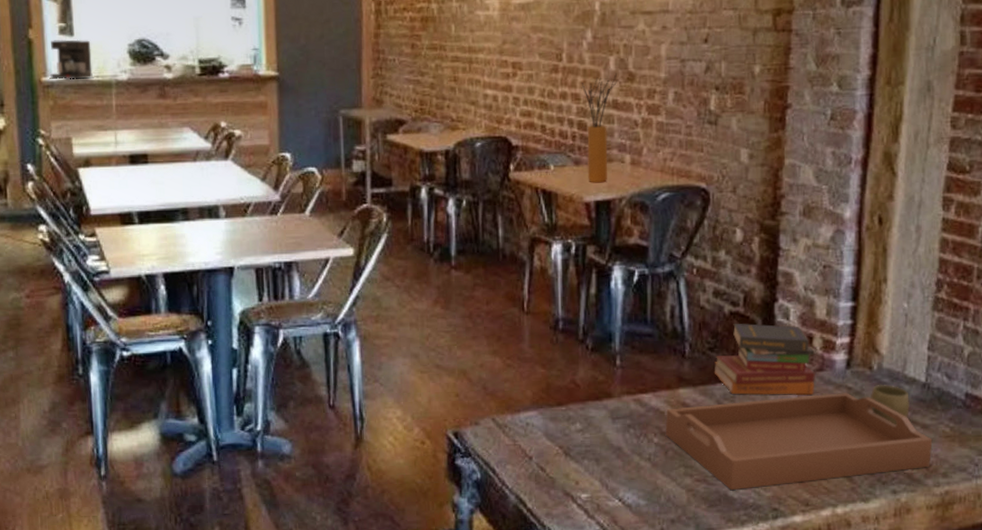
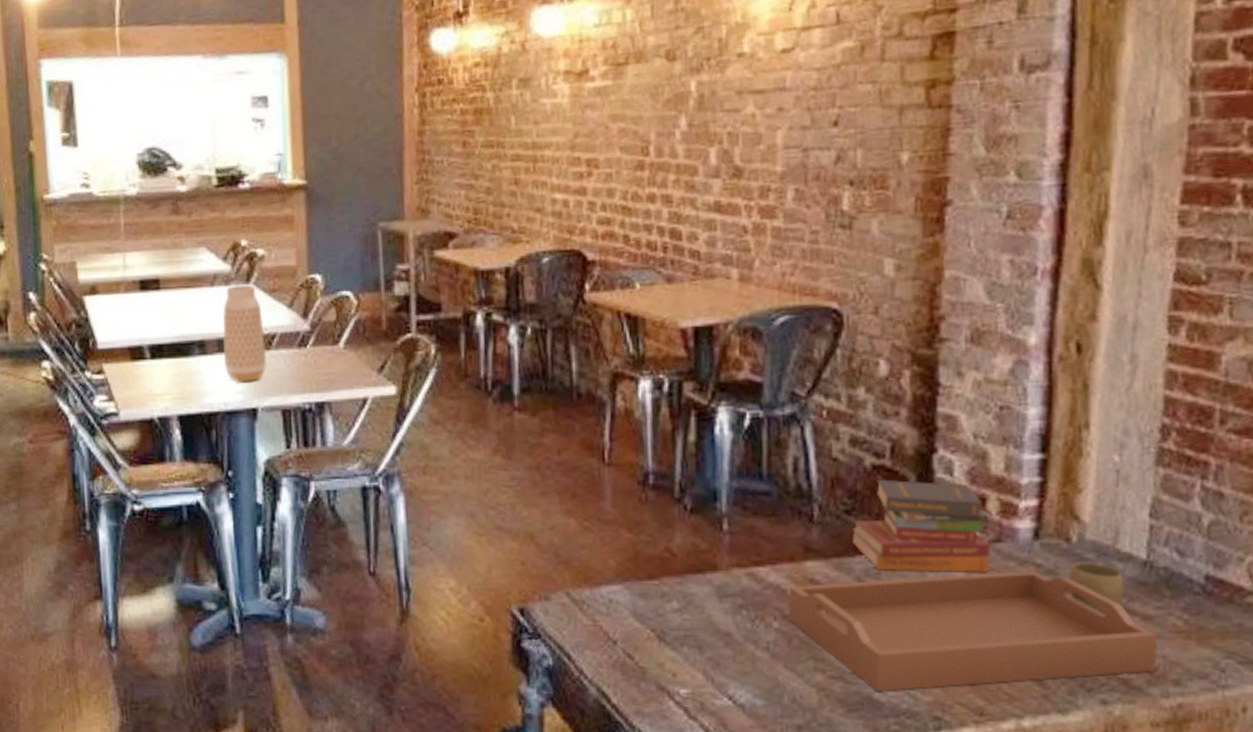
coffee maker: present [50,39,93,80] -> none [53,150,99,197]
vase: none [203,161,242,245] -> present [222,285,267,382]
vase: present [581,73,618,183] -> none [673,168,721,305]

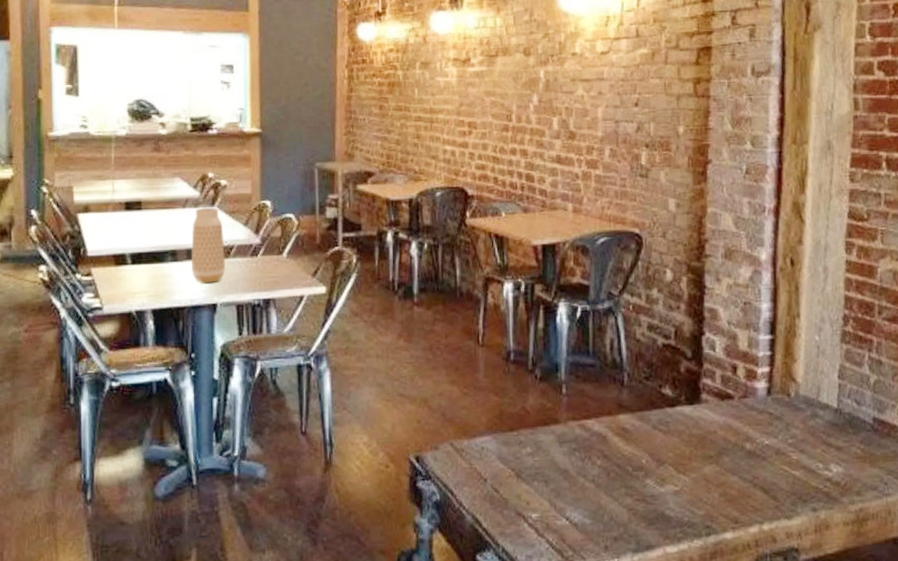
serving tray: present [788,571,1159,692] -> none [607,418,846,510]
books: present [851,479,990,574] -> none [649,354,740,421]
mug: present [1069,560,1126,615] -> none [790,409,825,448]

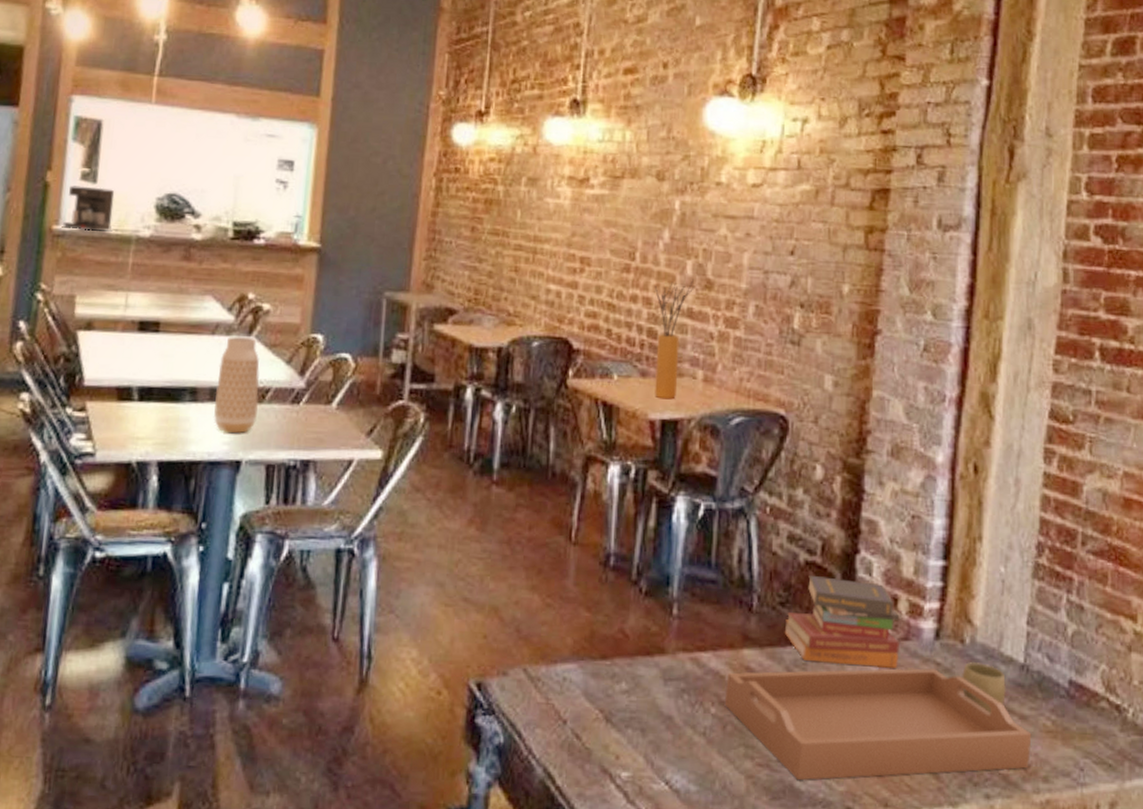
coffee maker: none [56,99,94,135] -> present [63,185,115,232]
vase: none [528,132,561,229] -> present [654,279,695,400]
serving tray: none [607,418,846,510] -> present [724,668,1032,781]
books: none [649,354,740,421] -> present [784,574,900,669]
mug: none [790,409,825,448] -> present [962,661,1007,714]

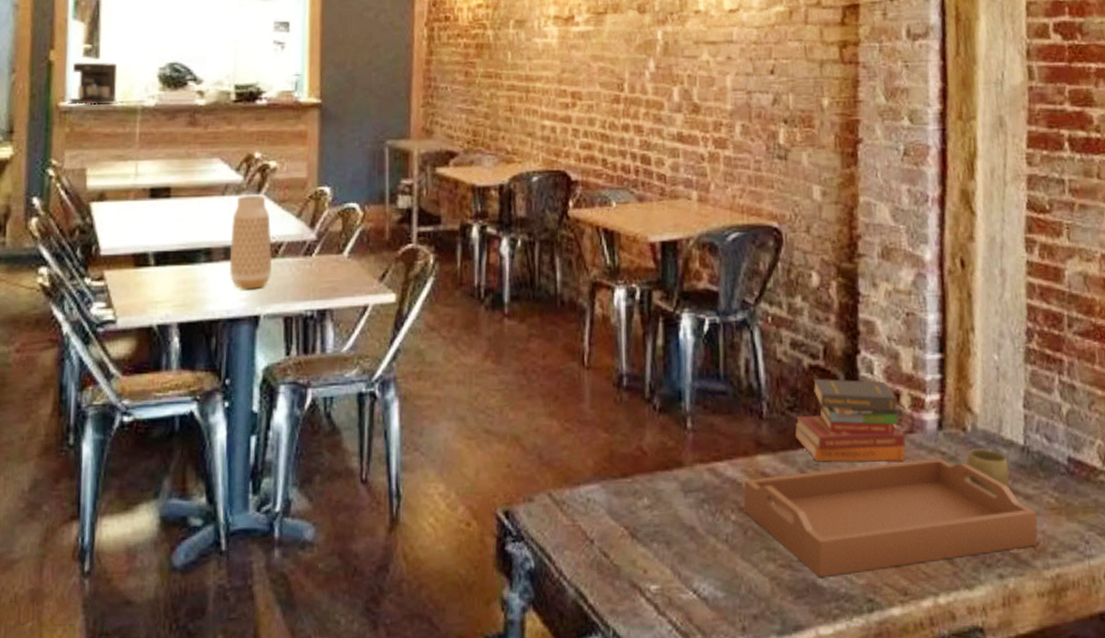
vase: present [654,279,695,400] -> none [644,104,683,222]

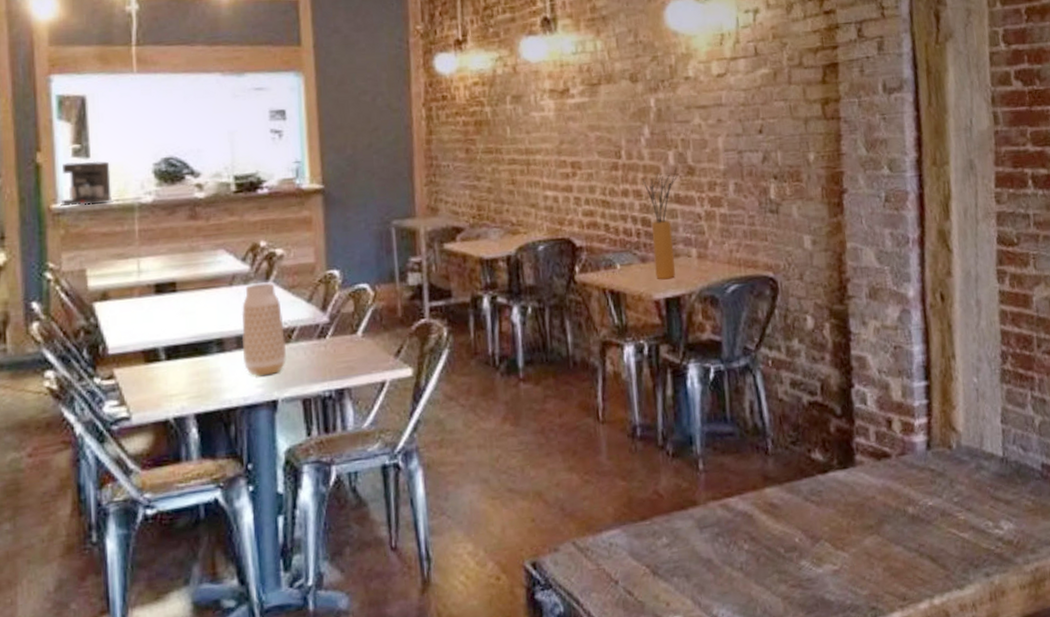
vase: none [644,104,683,222] -> present [642,167,678,280]
serving tray: present [743,458,1038,578] -> none [754,475,1018,593]
books: present [794,378,906,463] -> none [798,410,899,489]
mug: present [966,447,1010,496] -> none [953,462,992,504]

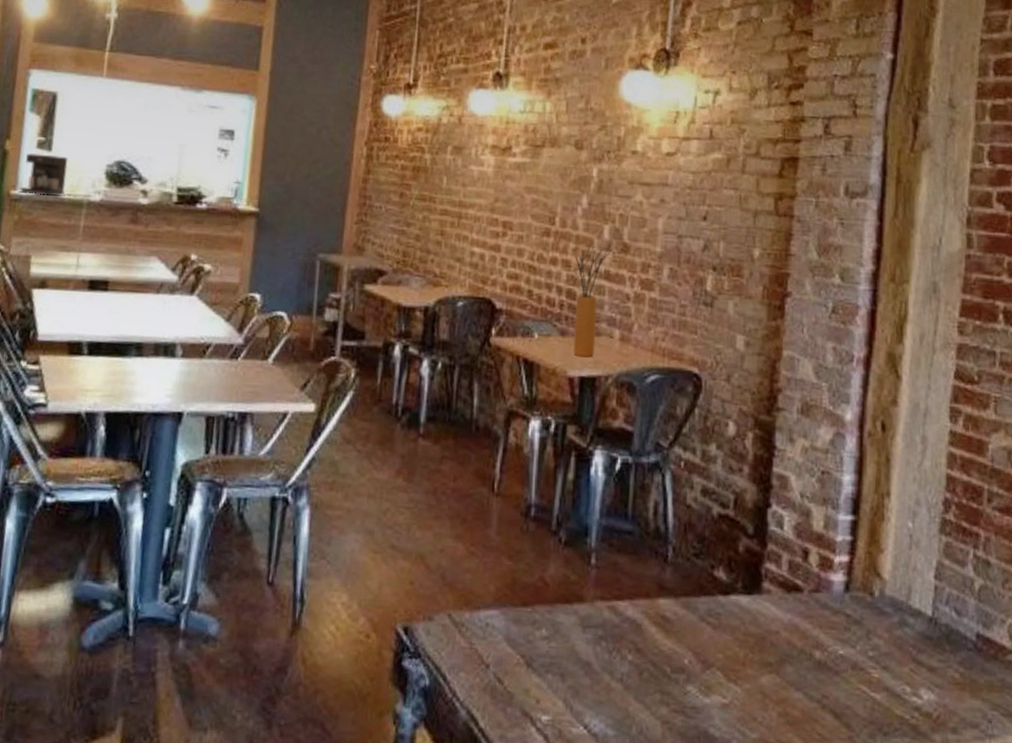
vase: present [241,283,286,376] -> none [157,295,201,387]

